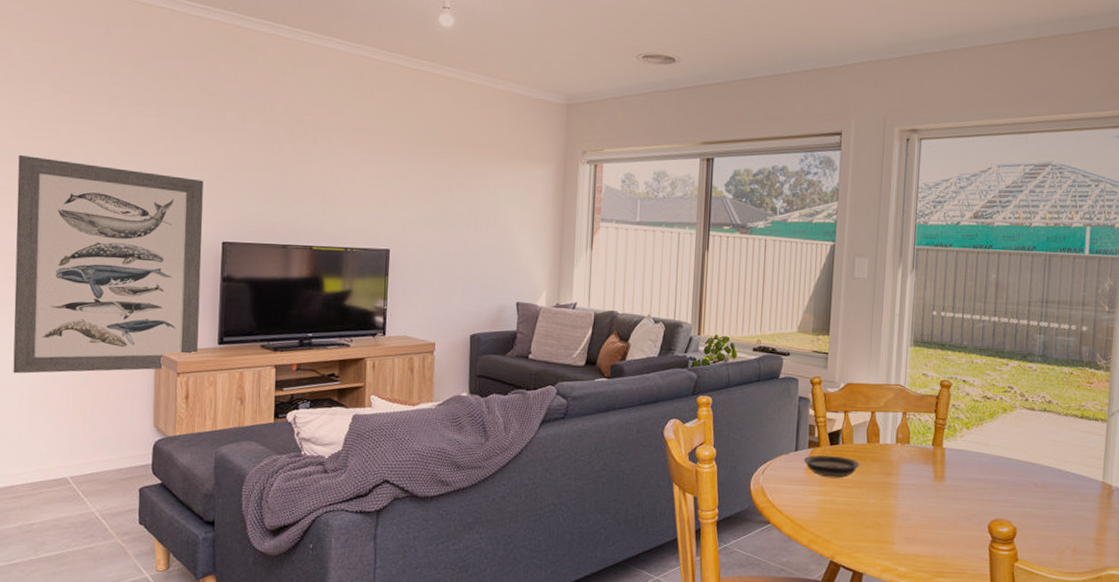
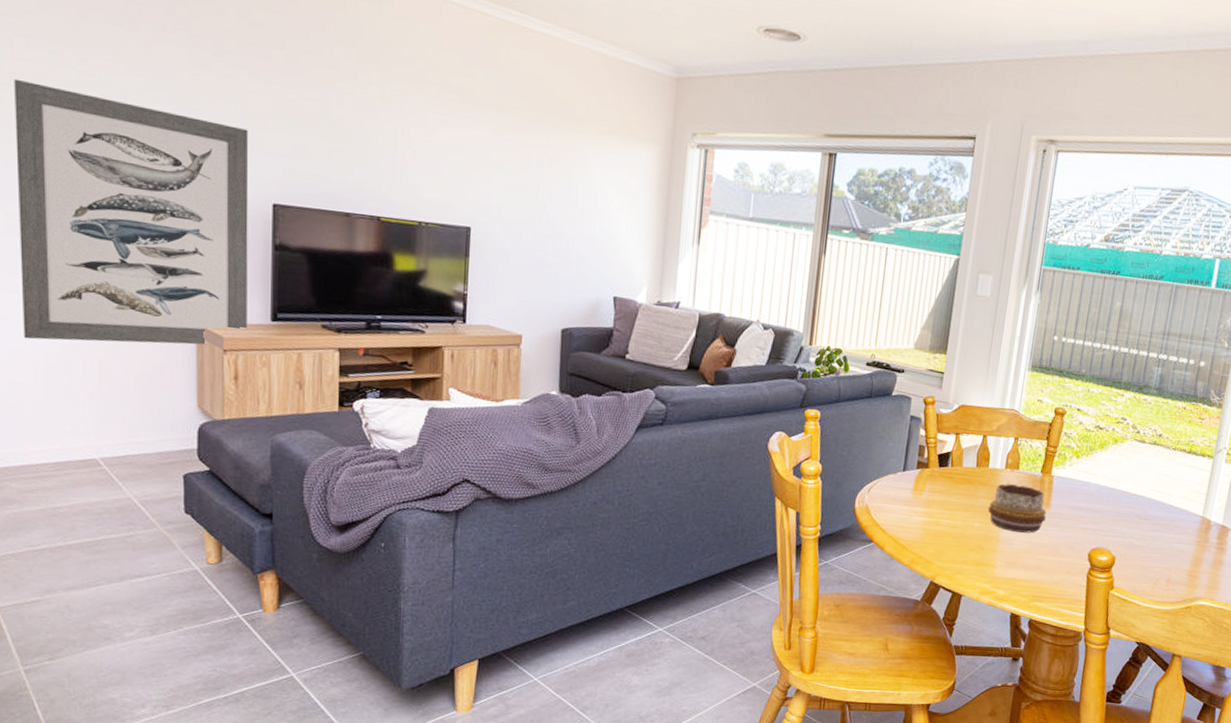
saucer: present [803,455,860,478] -> none [910,476,968,501]
decorative bowl: none [882,459,941,507] -> present [988,484,1047,533]

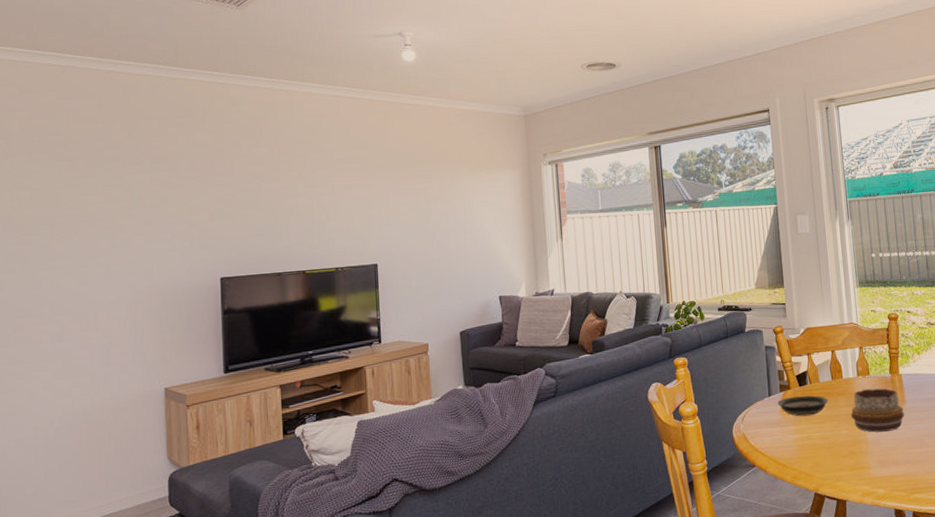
wall art: present [14,78,249,345] -> none [21,222,205,429]
saucer: none [910,476,968,501] -> present [777,395,828,417]

